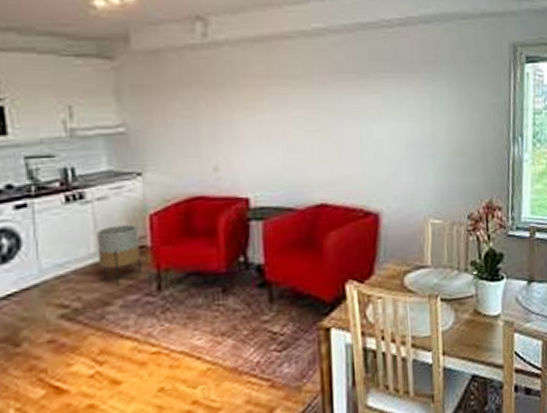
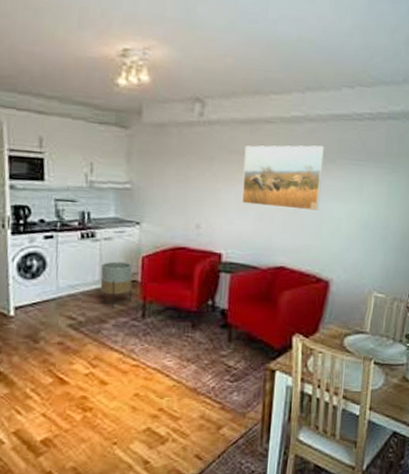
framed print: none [262,59,357,136] -> present [242,145,324,211]

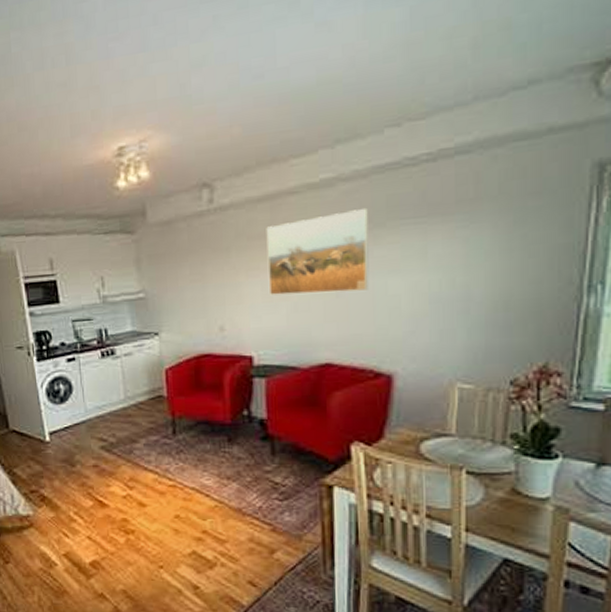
planter: present [100,261,133,309] -> none [125,377,159,428]

